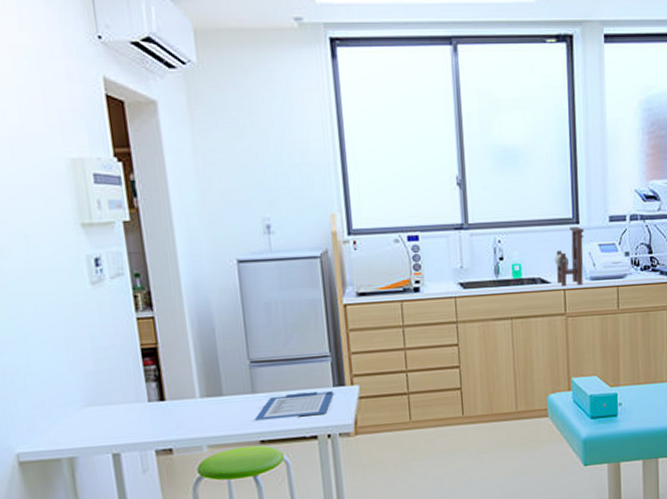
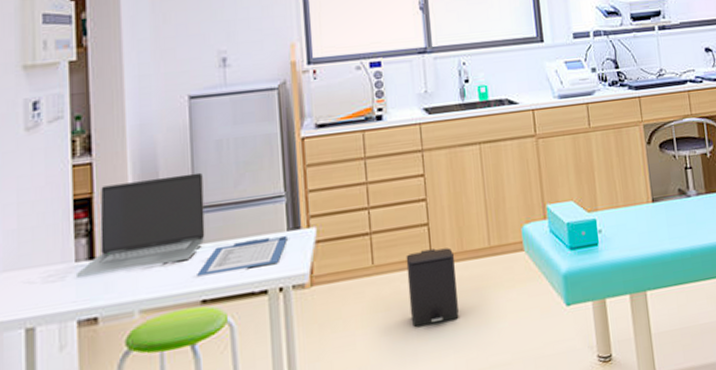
laptop: none [149,331,260,415] -> present [75,172,205,278]
pedal bin: none [440,410,487,475] -> present [406,247,459,328]
paper towel holder: present [554,226,584,287] -> none [520,44,552,107]

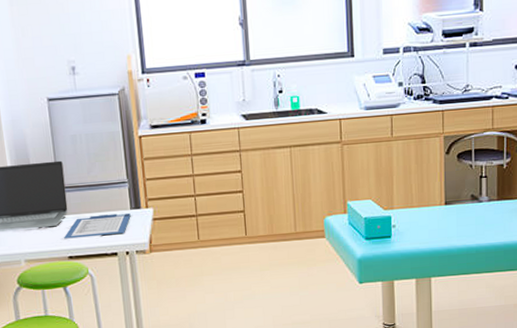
pedal bin: present [406,247,459,328] -> none [225,231,268,290]

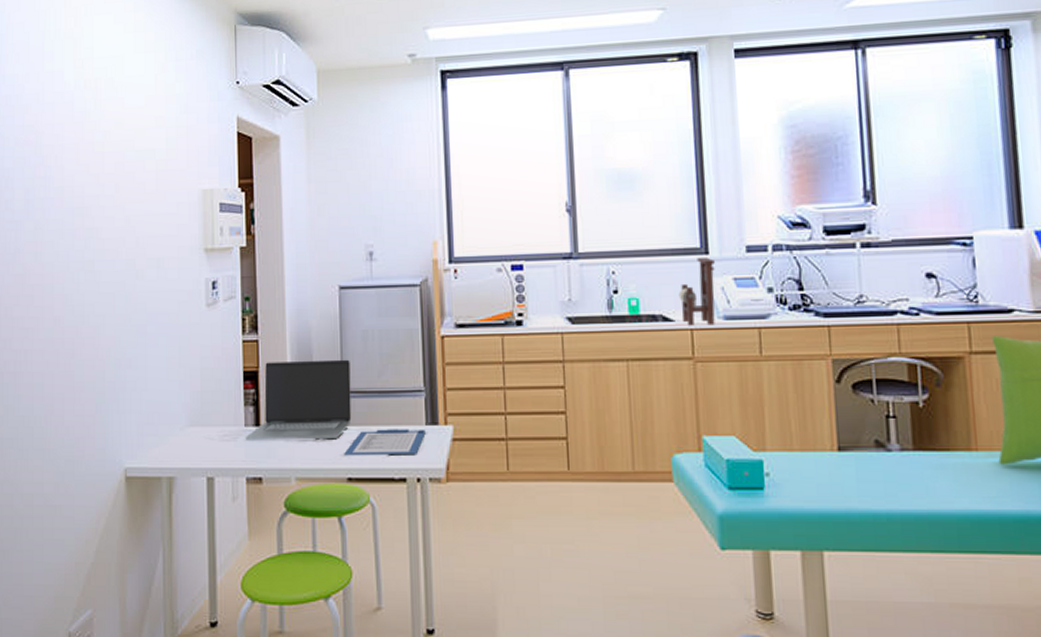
paper towel holder: none [330,59,359,116] -> present [678,257,715,326]

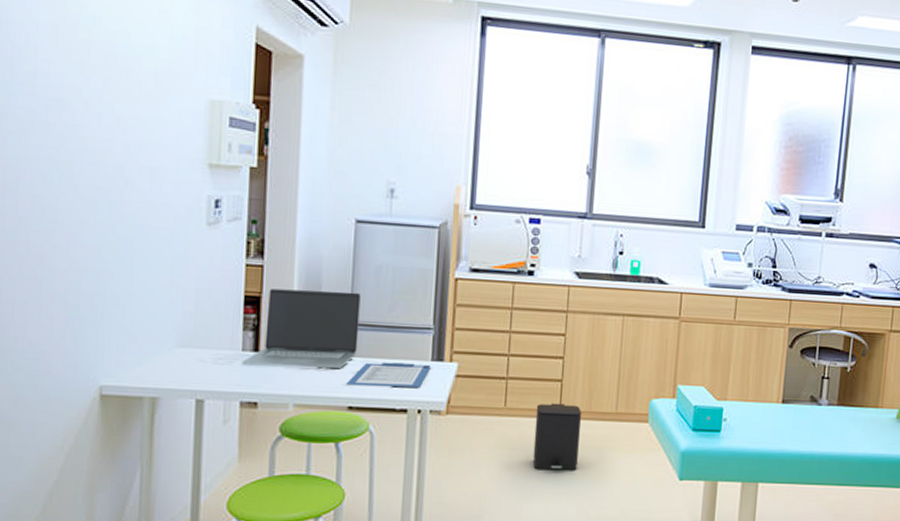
pedal bin: none [542,464,596,542] -> present [533,403,582,471]
paper towel holder: present [678,257,715,326] -> none [674,230,709,291]

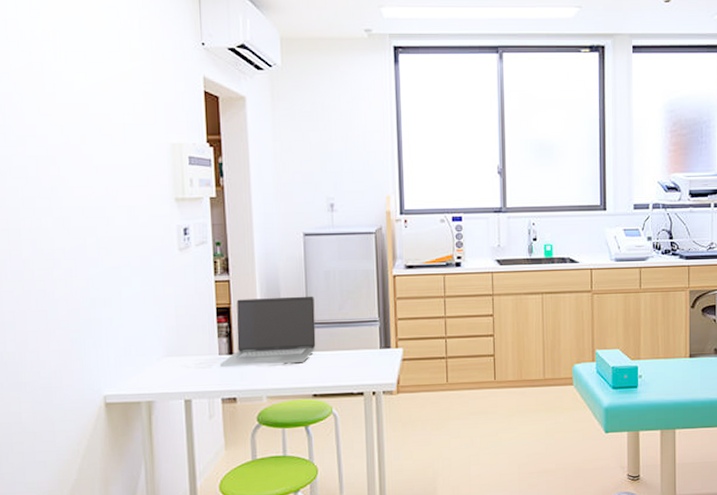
clipboard: present [346,362,431,389] -> none [310,352,380,376]
pedal bin: present [533,403,582,471] -> none [474,375,515,435]

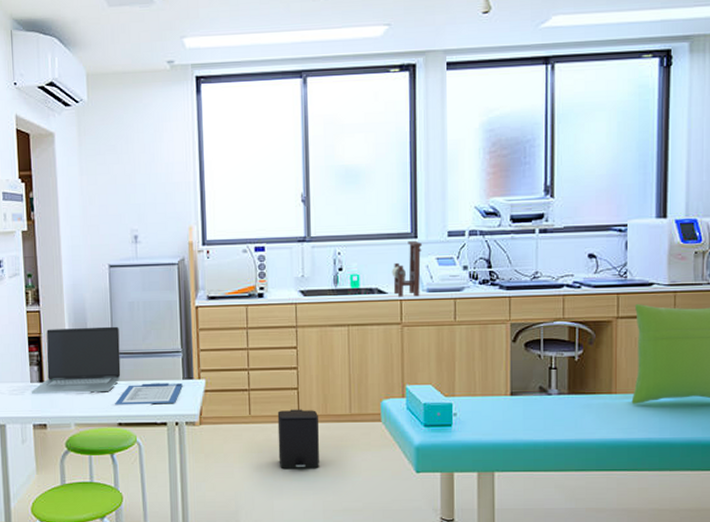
clipboard: none [310,352,380,376] -> present [115,383,183,405]
pedal bin: none [474,375,515,435] -> present [277,409,319,469]
paper towel holder: none [582,212,610,266] -> present [391,240,422,297]

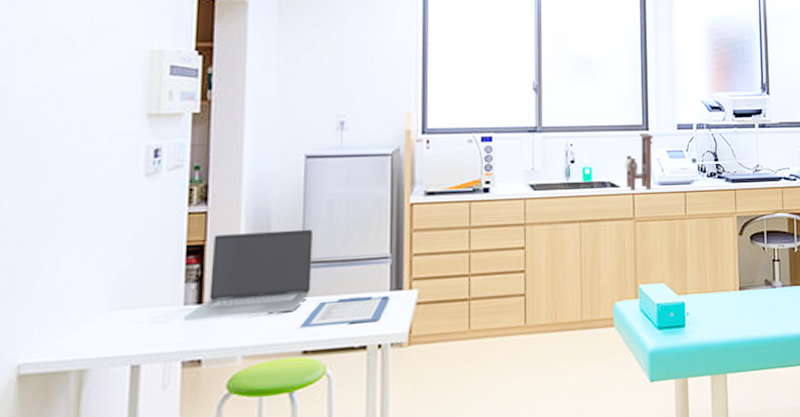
pedal bin: present [277,409,319,469] -> none [501,318,548,392]

